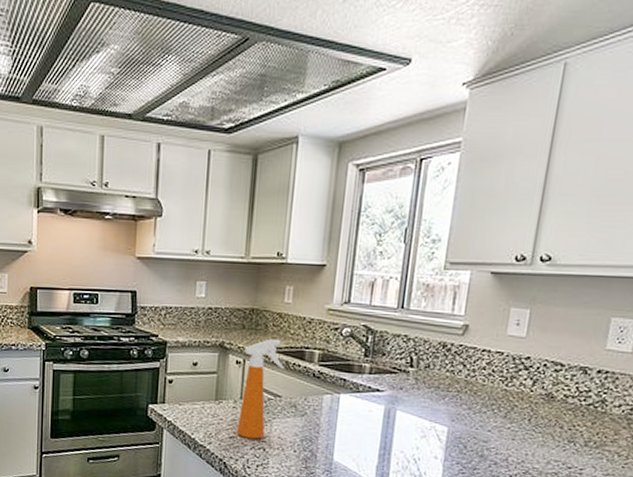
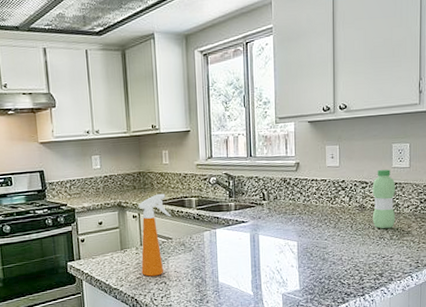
water bottle: none [562,351,607,432] -> present [372,169,396,229]

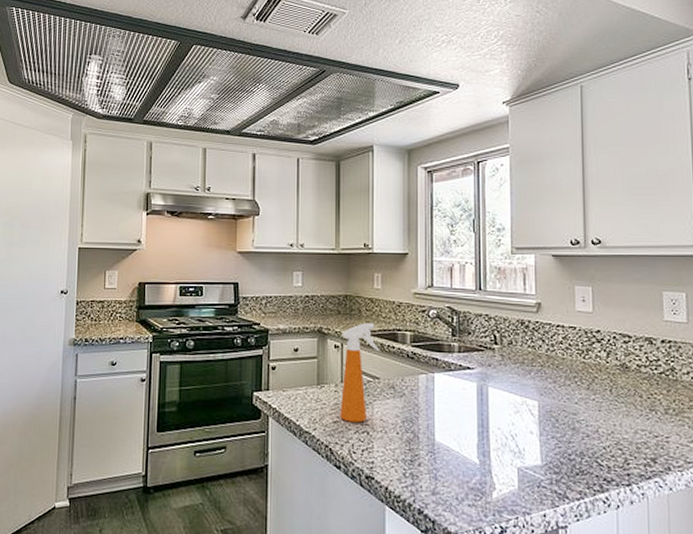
water bottle: present [372,169,396,229] -> none [637,322,671,399]

